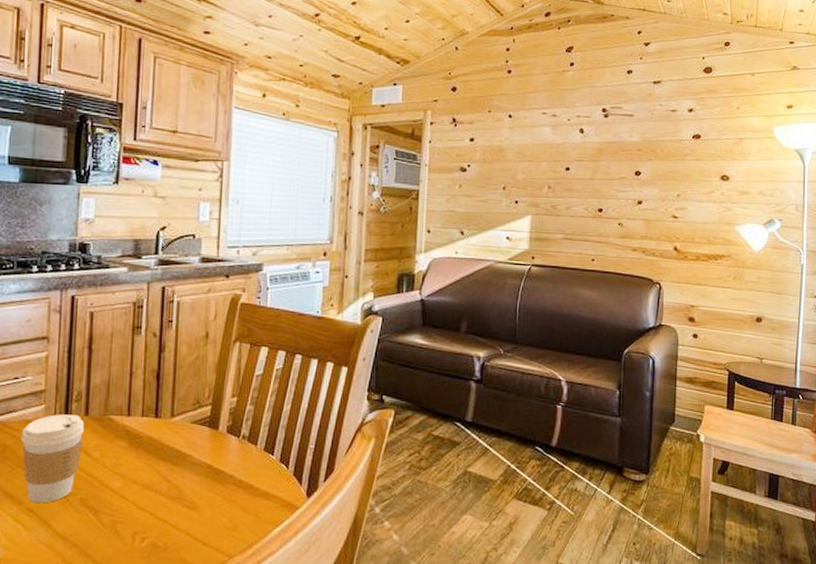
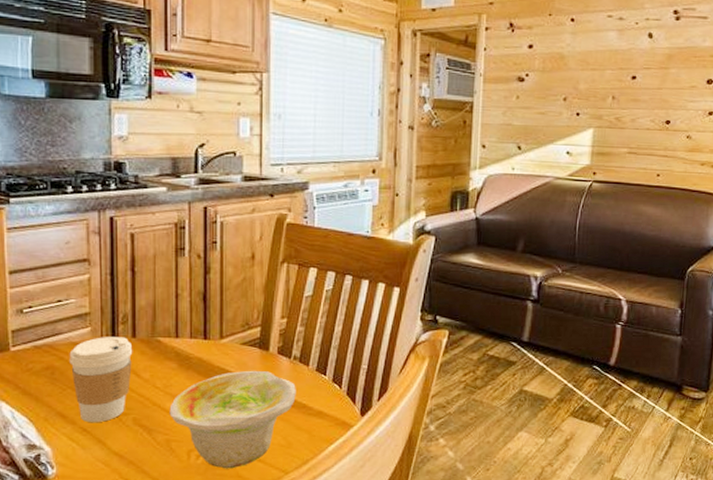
bowl: none [116,449,244,553] -> present [169,370,296,469]

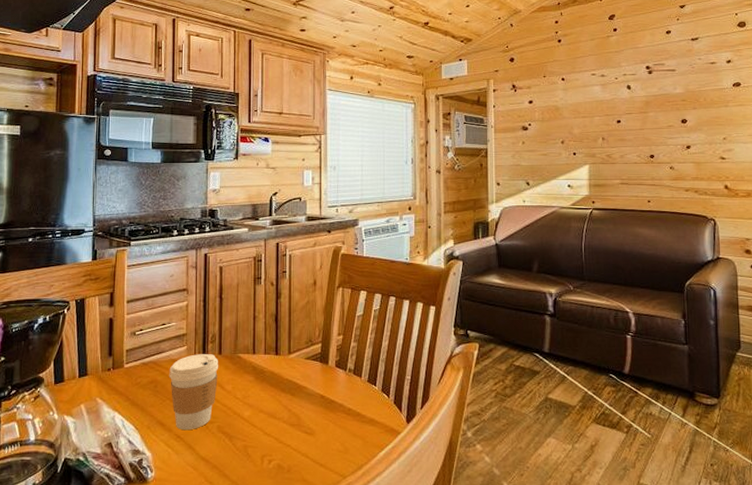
bowl: present [169,370,296,469] -> none [247,382,351,473]

